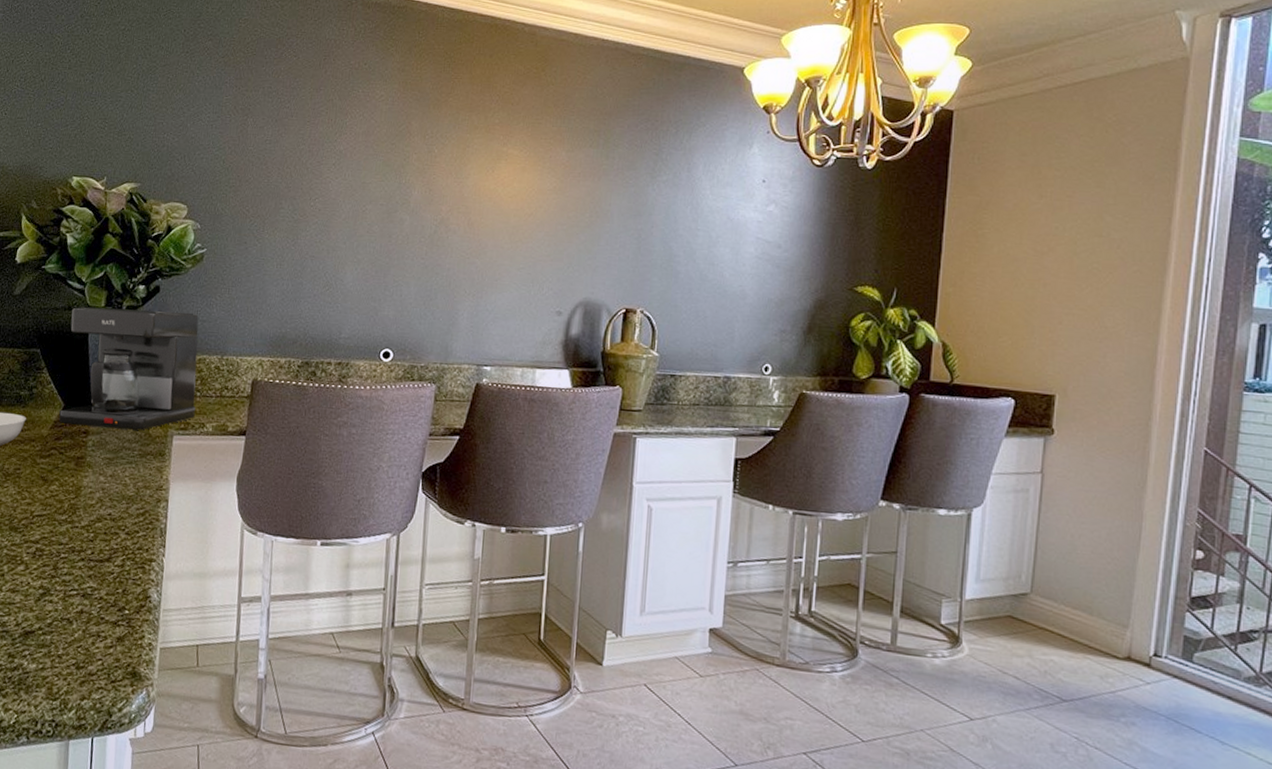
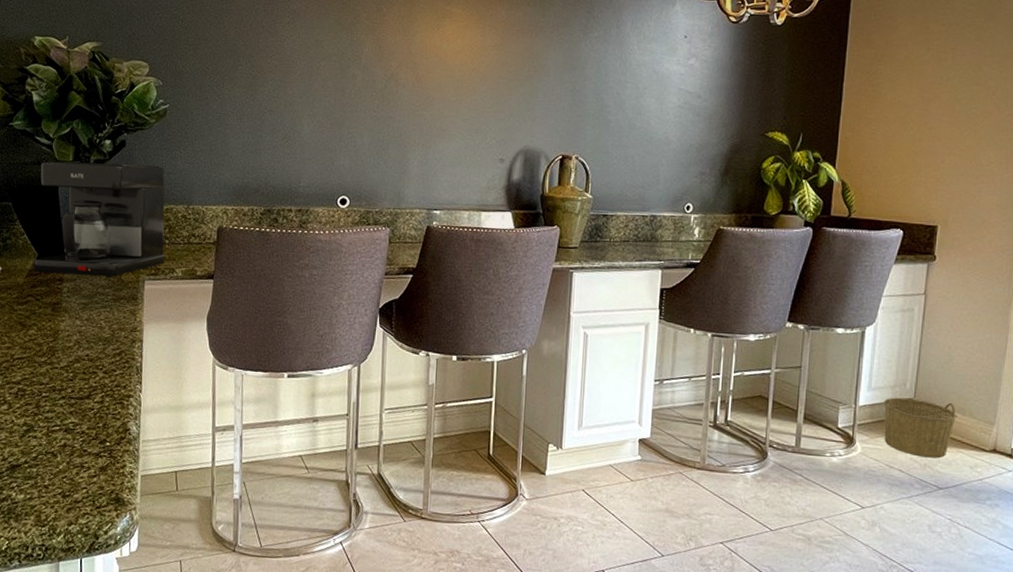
basket: none [994,591,1082,665] -> present [883,397,956,458]

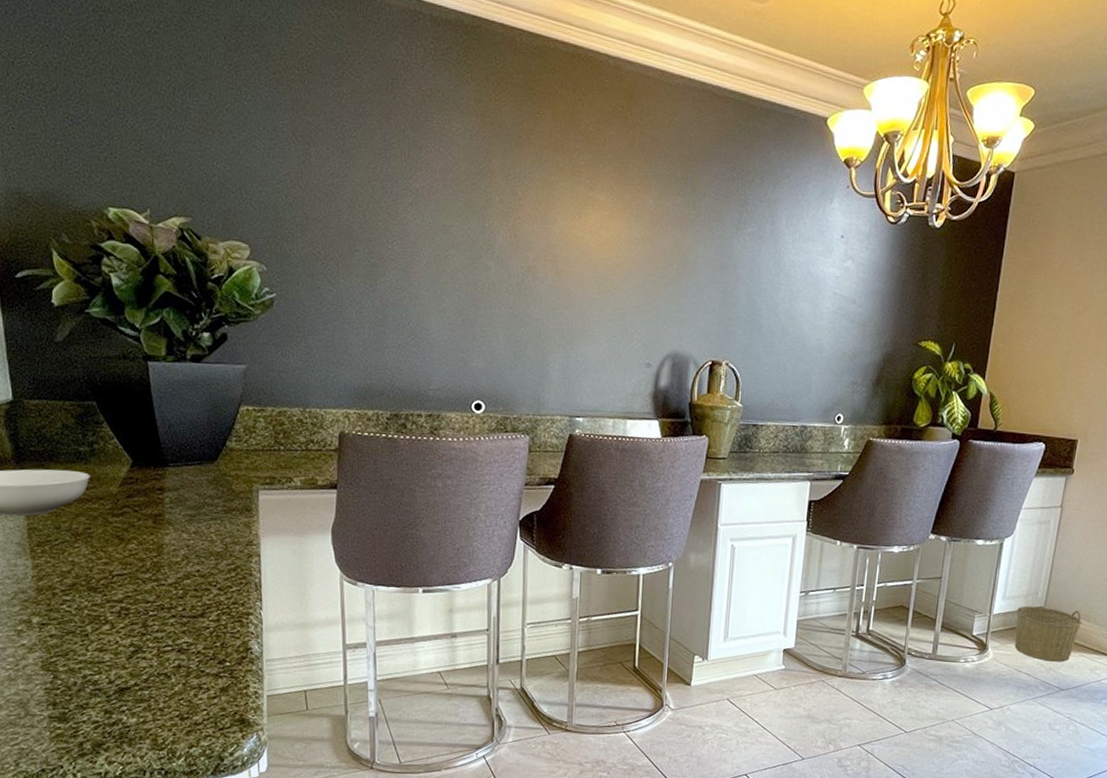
coffee maker: present [33,161,165,277] -> none [127,355,280,486]

